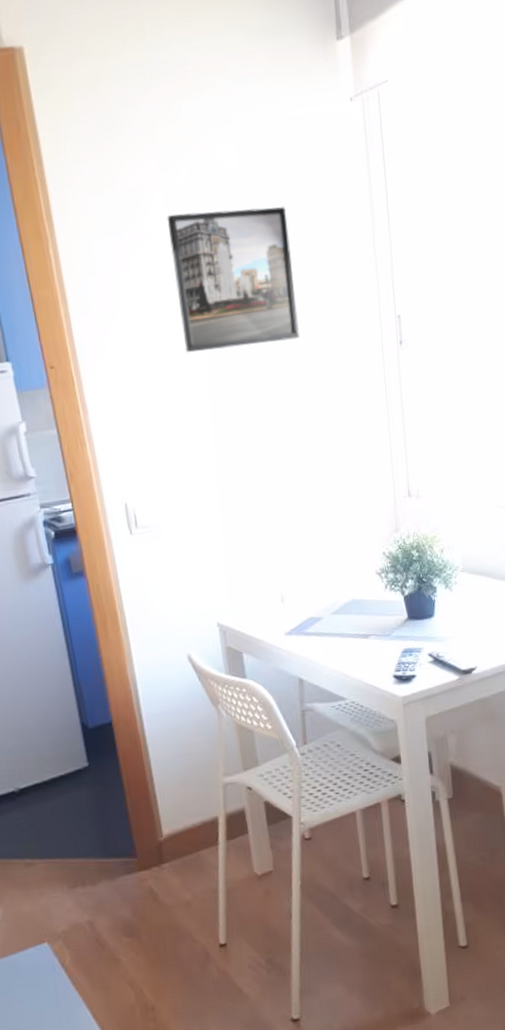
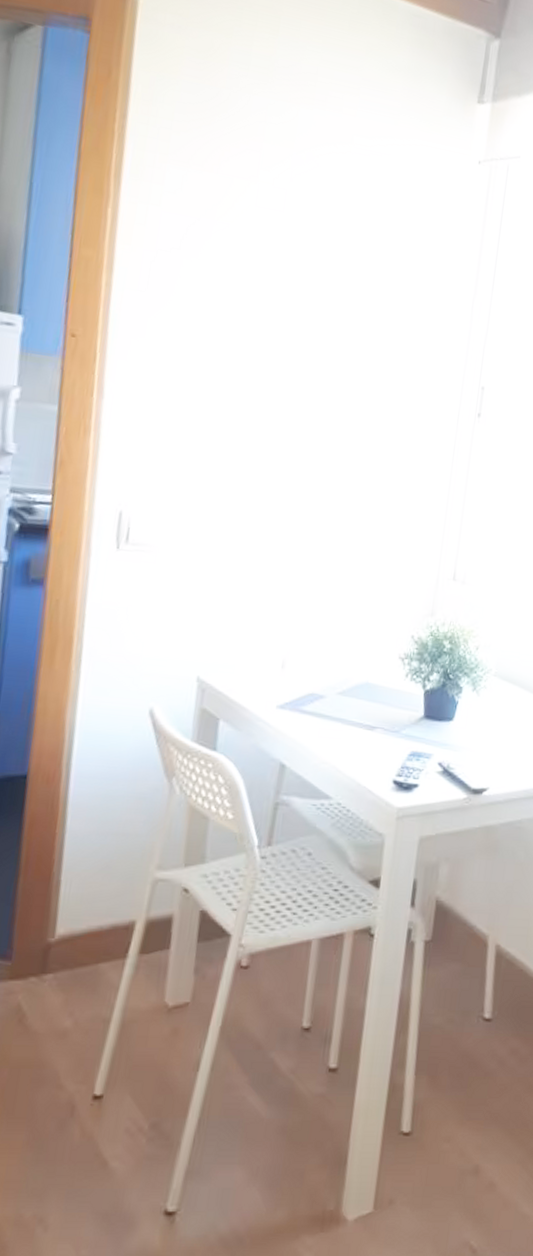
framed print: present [167,206,299,353] -> none [240,214,388,382]

